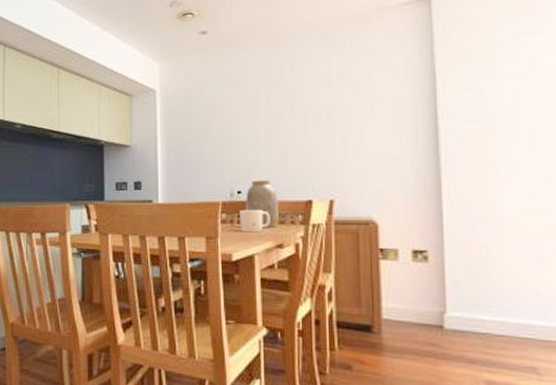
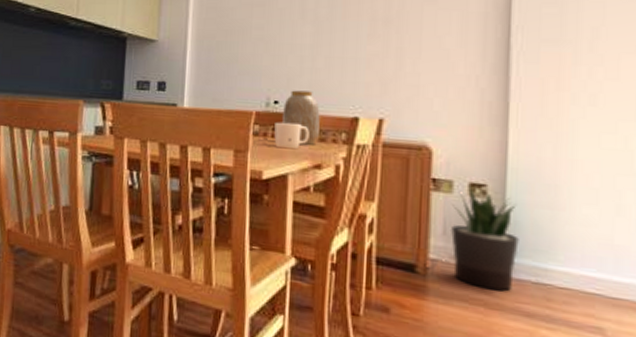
planter: none [399,252,459,343] -> present [451,185,519,292]

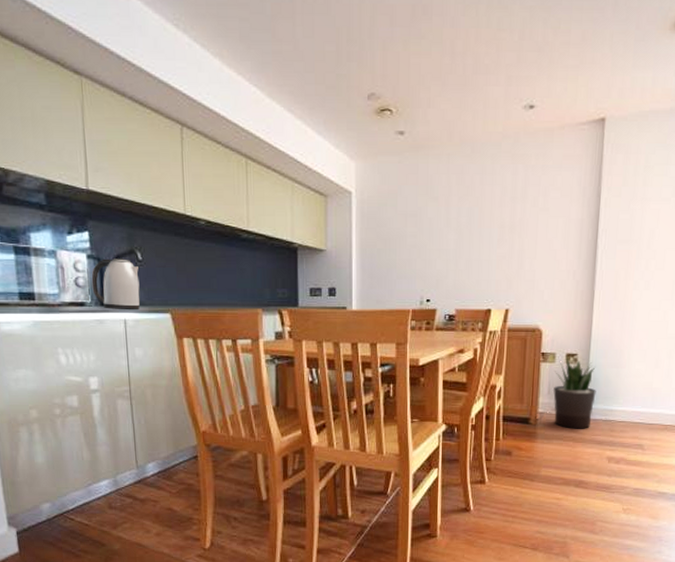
mug: present [274,122,310,150] -> none [427,317,454,339]
vase: present [281,90,320,146] -> none [432,289,462,335]

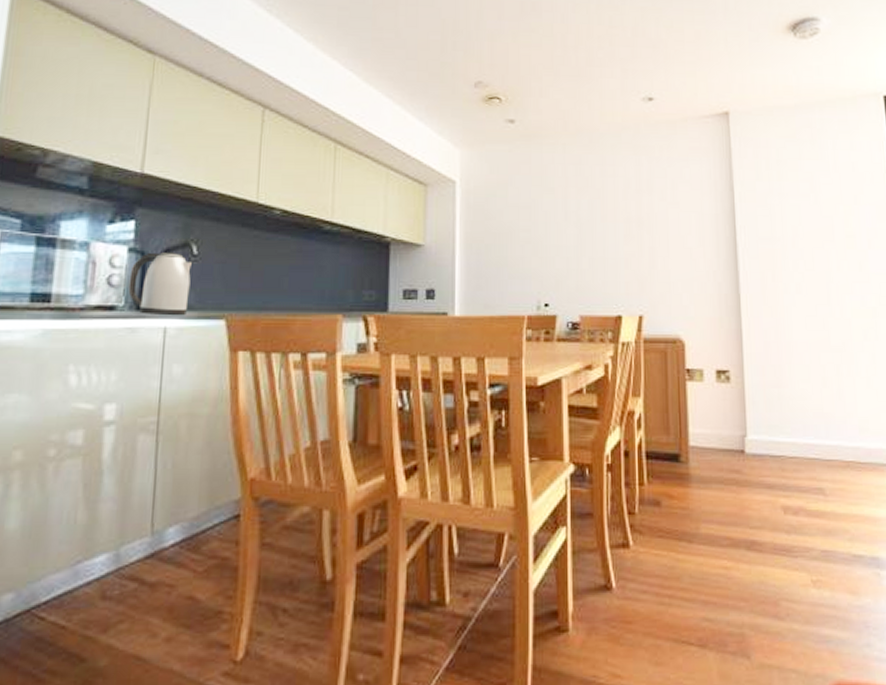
planter: present [553,355,596,429] -> none [704,372,758,468]

